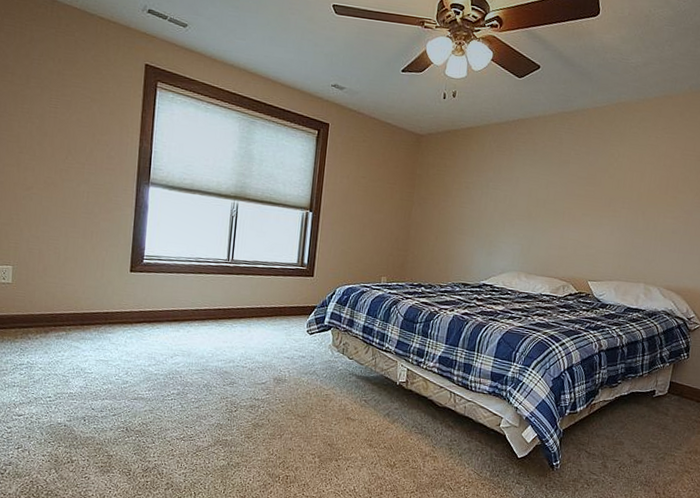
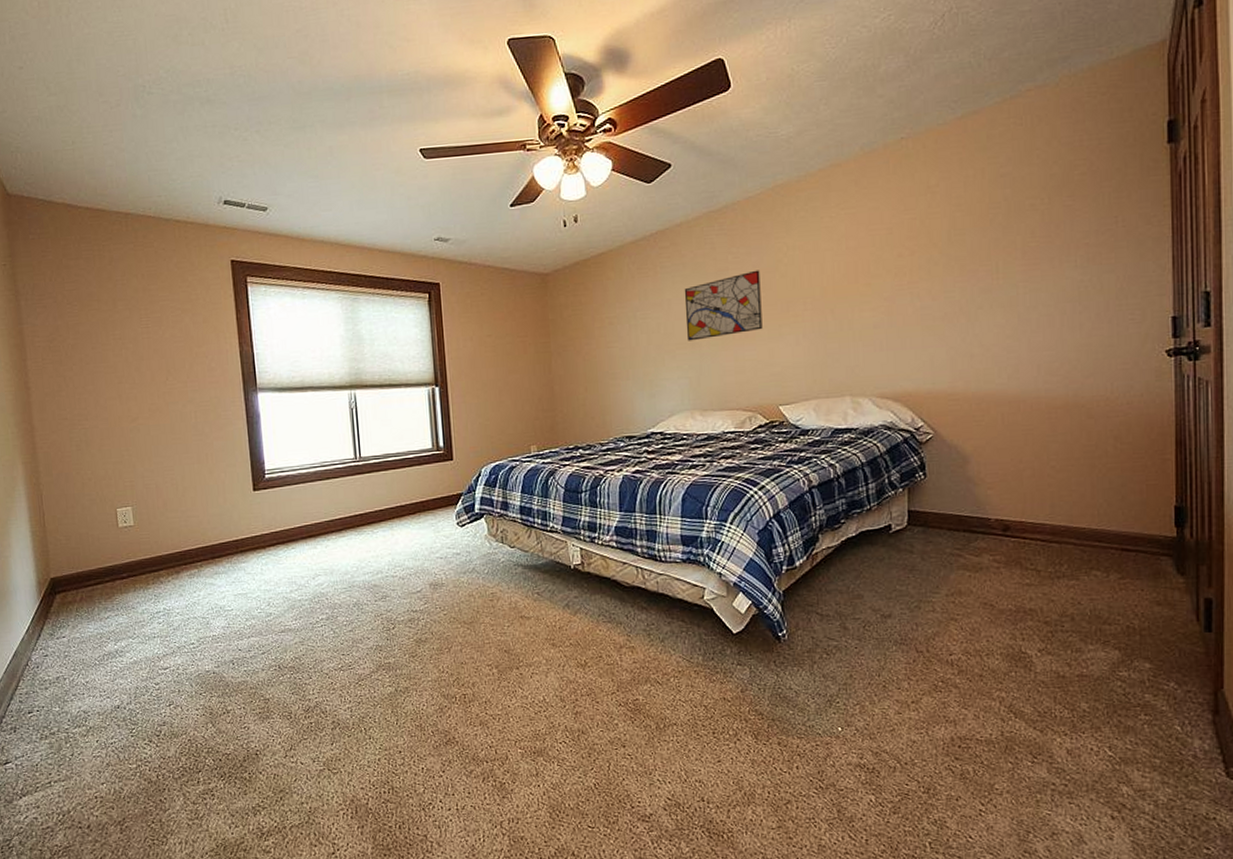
wall art: none [526,167,594,217] -> present [684,270,763,341]

